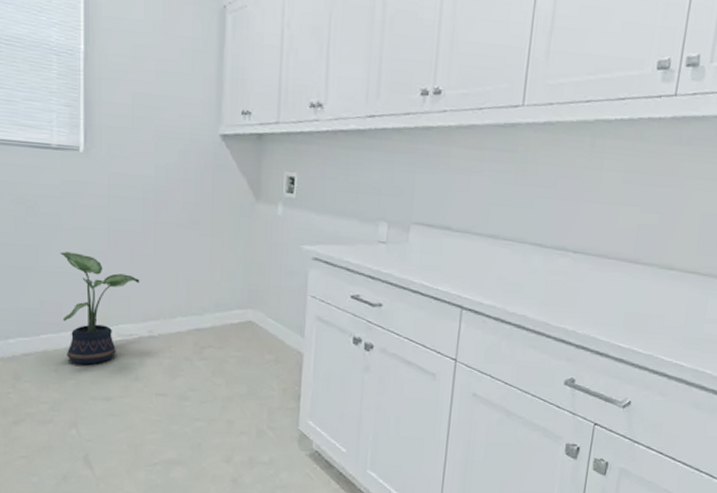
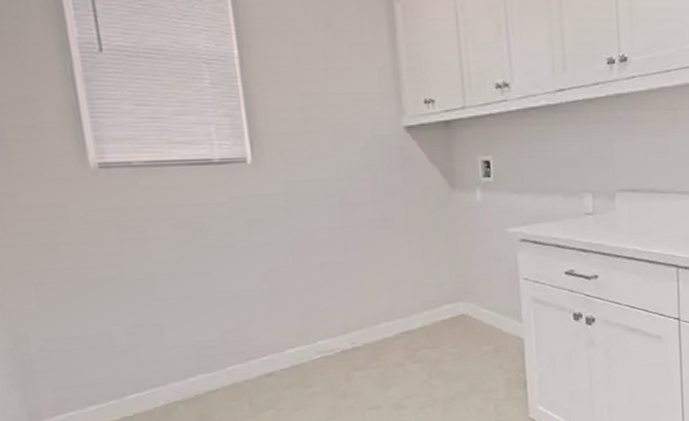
potted plant: present [60,251,140,365] -> none [238,271,335,392]

